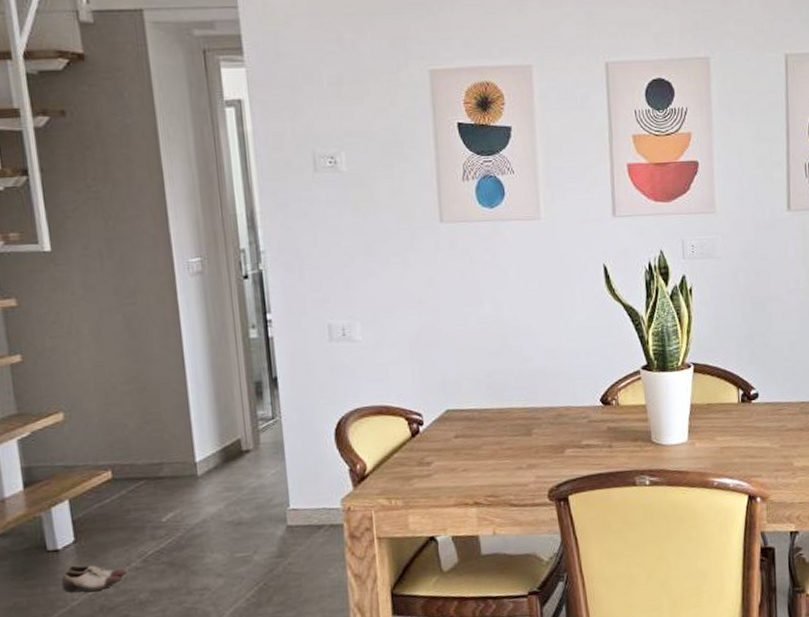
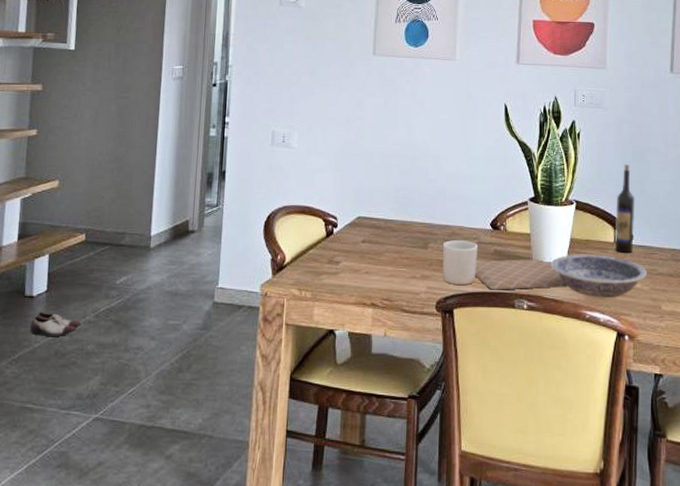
mug: none [548,421,590,470] -> present [442,240,478,285]
placemat: none [588,428,691,470] -> present [475,258,567,290]
bowl: none [671,417,777,463] -> present [550,254,648,298]
wine bottle: none [737,317,759,413] -> present [614,164,635,254]

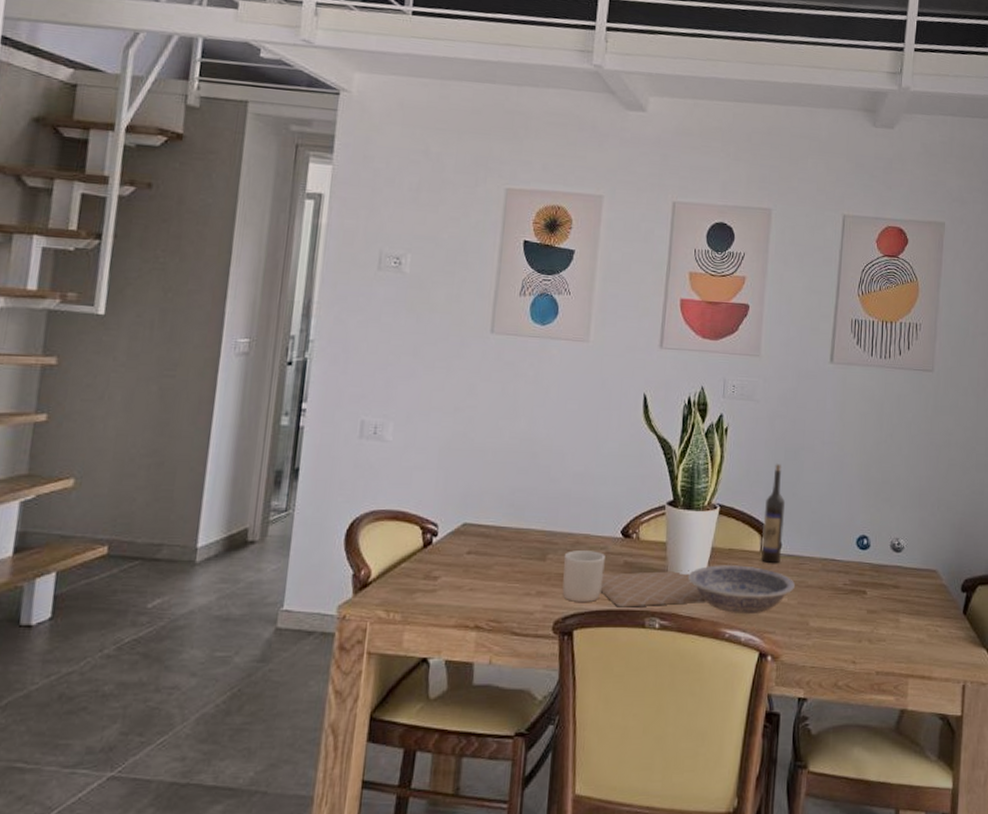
shoe: present [29,312,82,337] -> none [24,645,98,677]

